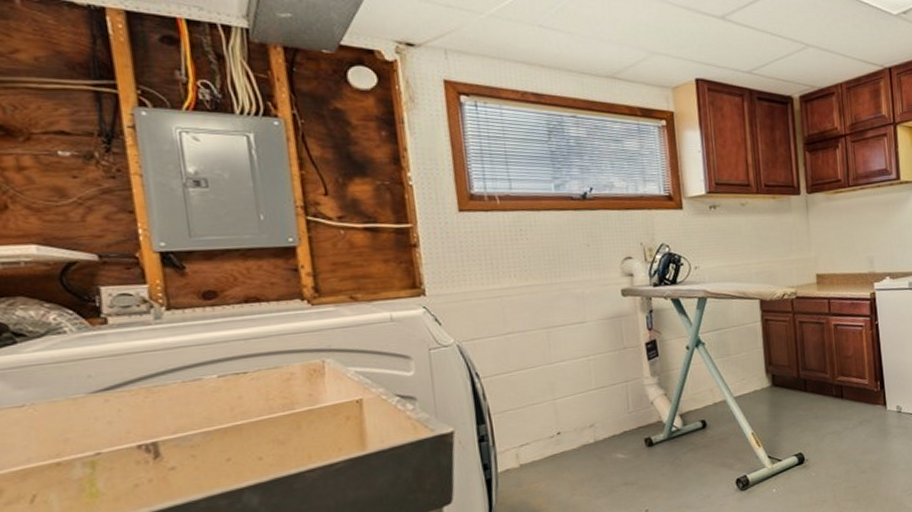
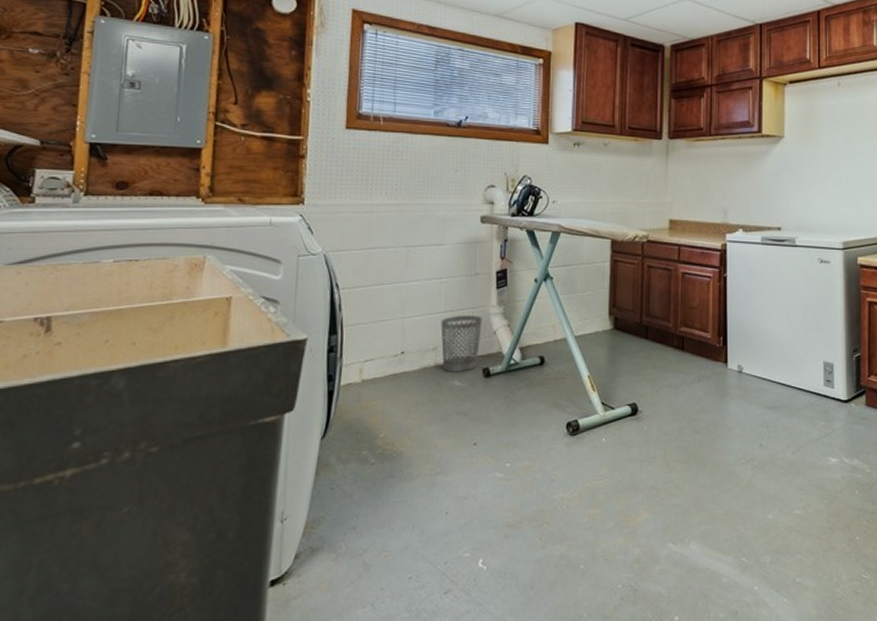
wastebasket: none [594,388,639,447] -> present [440,314,483,372]

